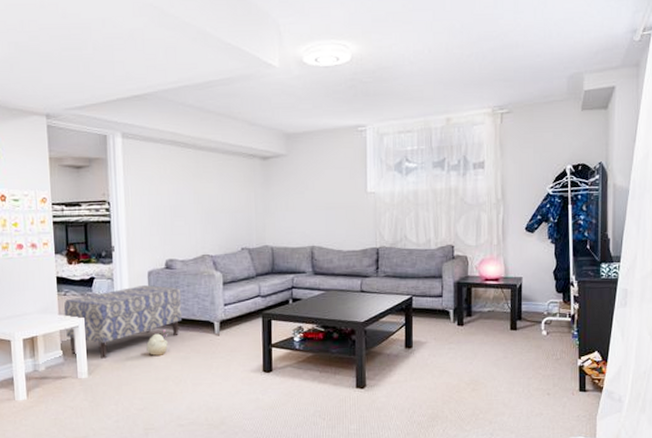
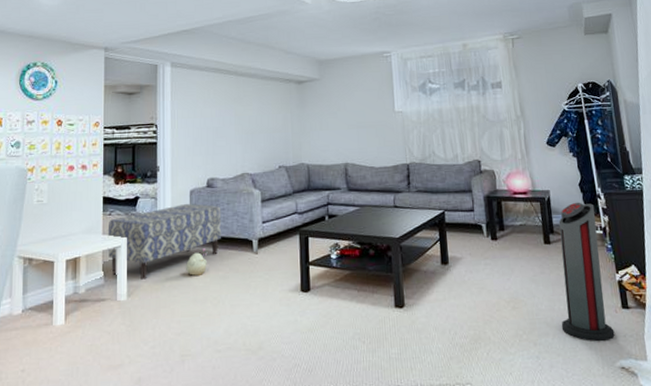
air purifier: none [518,289,569,421] -> present [558,202,615,342]

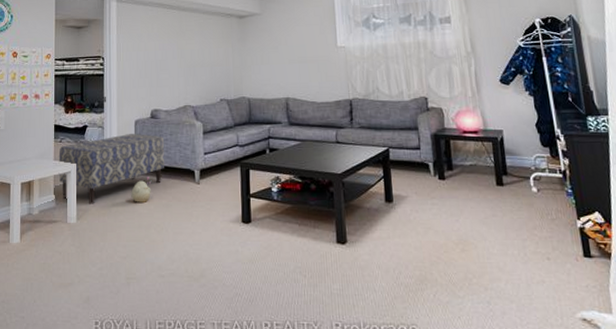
air purifier: present [558,202,615,342] -> none [513,143,576,291]

